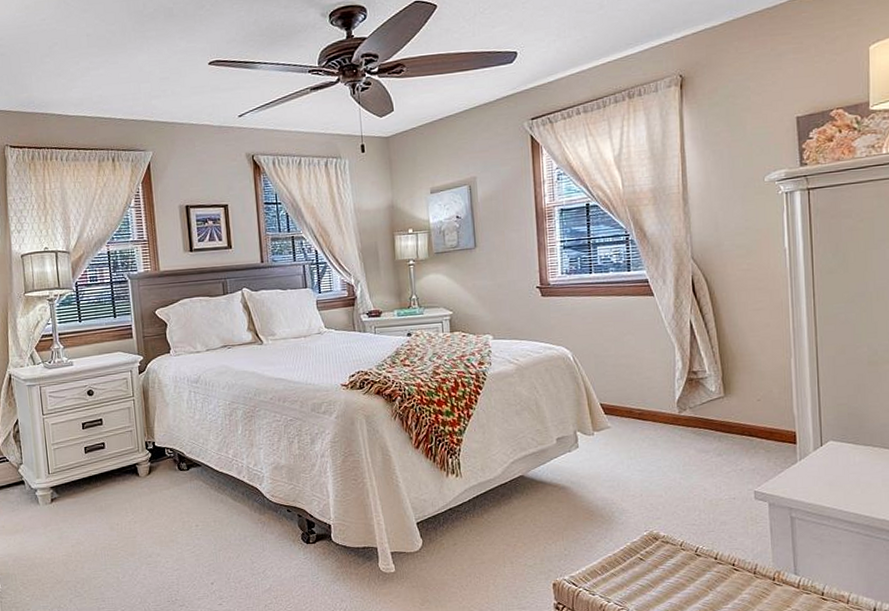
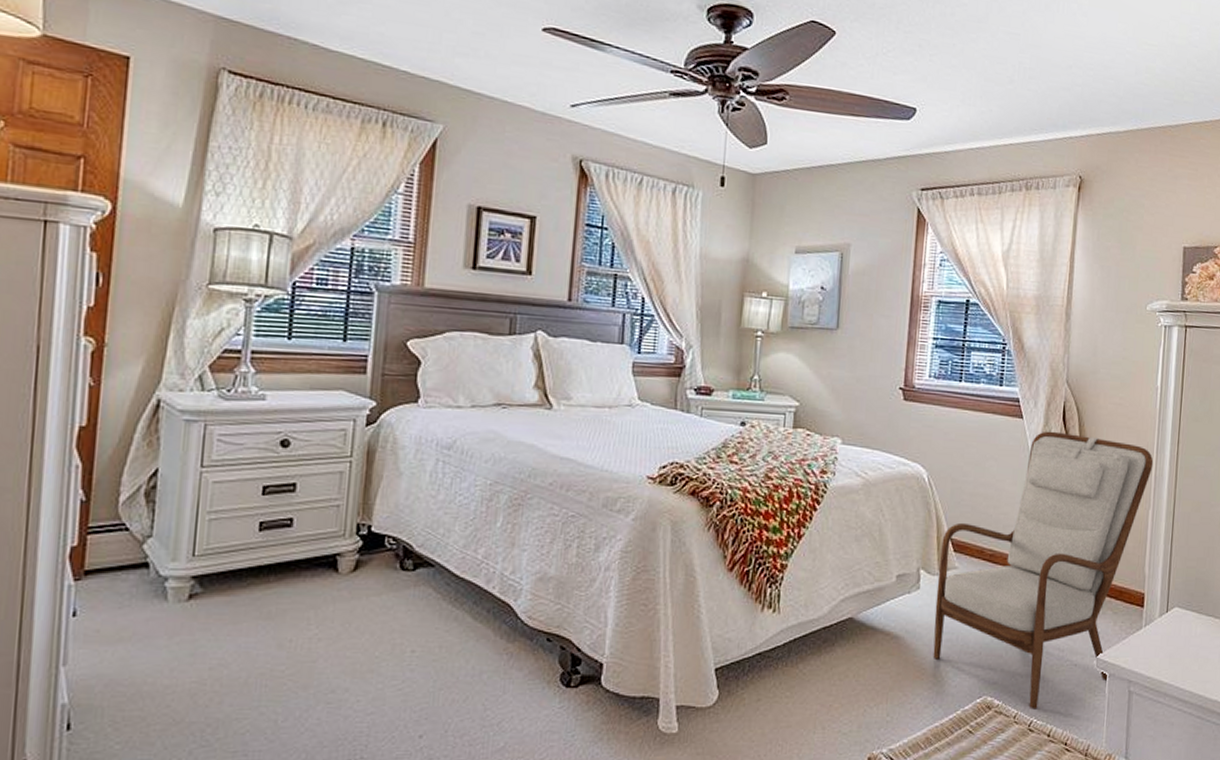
armchair: none [593,301,790,538] -> present [933,431,1154,710]

